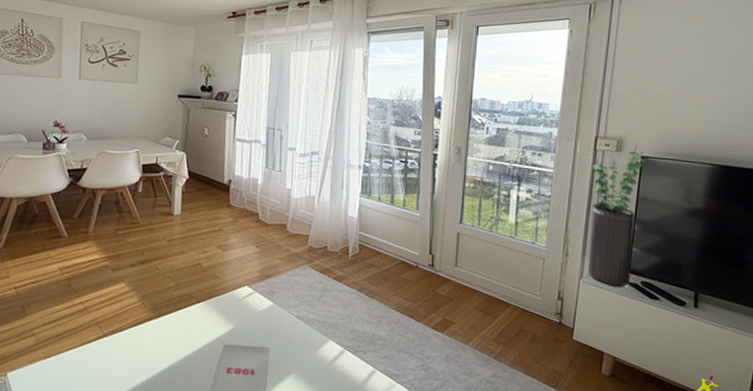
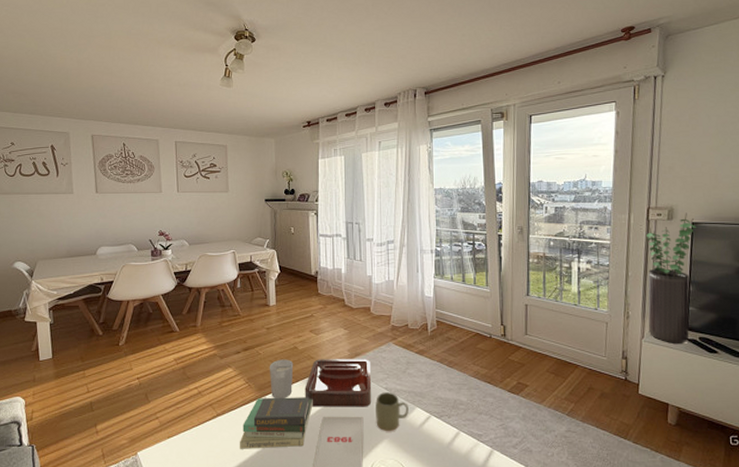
books: none [126,319,214,377] -> present [240,397,313,449]
candle holder: none [167,276,196,321] -> present [269,359,294,398]
decorative tray: none [205,279,282,336] -> present [305,359,372,407]
mug: none [283,321,321,365] -> present [376,392,409,431]

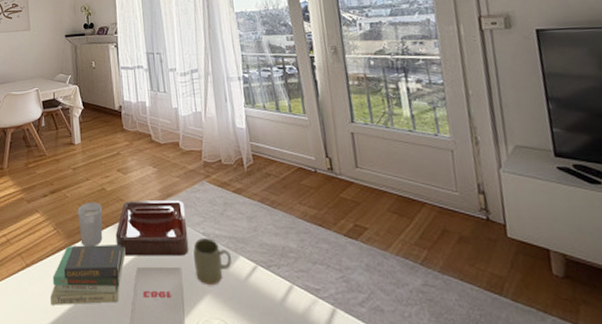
vase: present [646,212,697,343] -> none [482,18,560,173]

